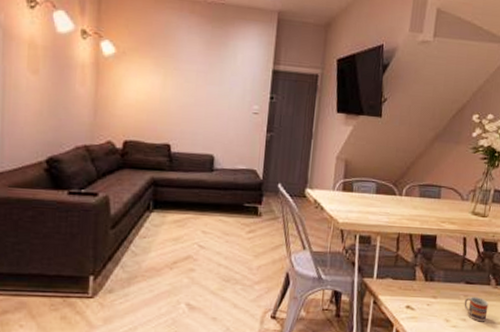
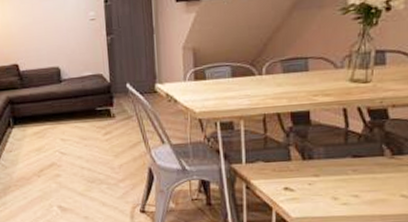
cup: present [464,297,489,322] -> none [353,170,385,197]

